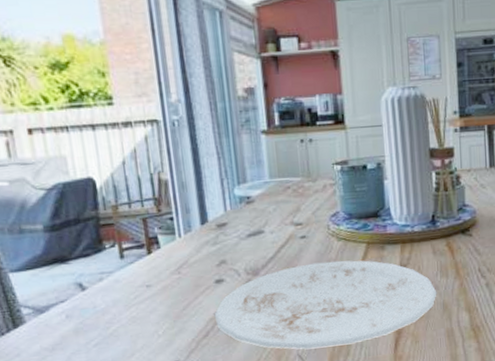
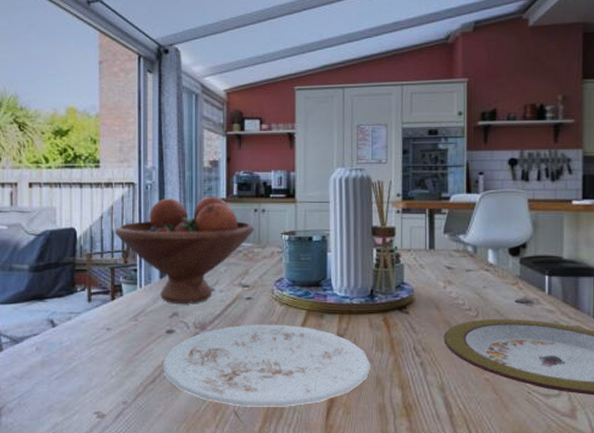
fruit bowl: none [141,128,303,252] -> present [114,196,255,305]

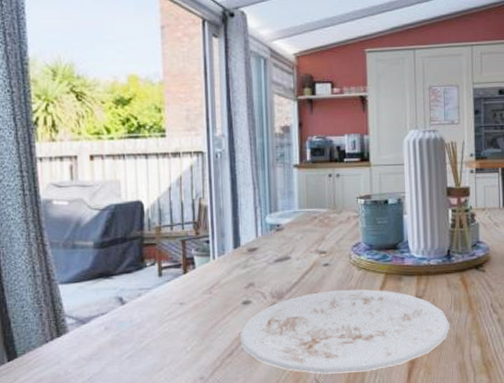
fruit bowl: present [114,196,255,305] -> none [184,162,330,275]

